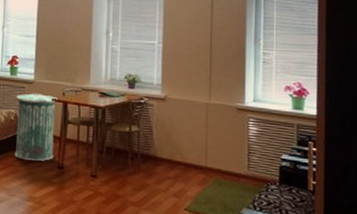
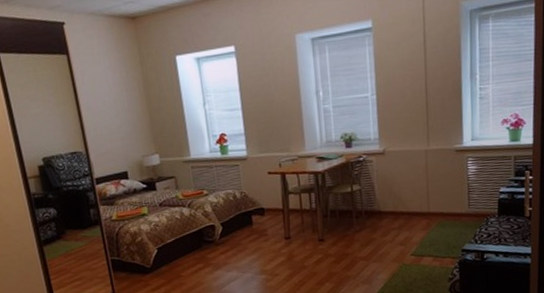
trash can: present [14,92,58,161] -> none [232,168,280,237]

